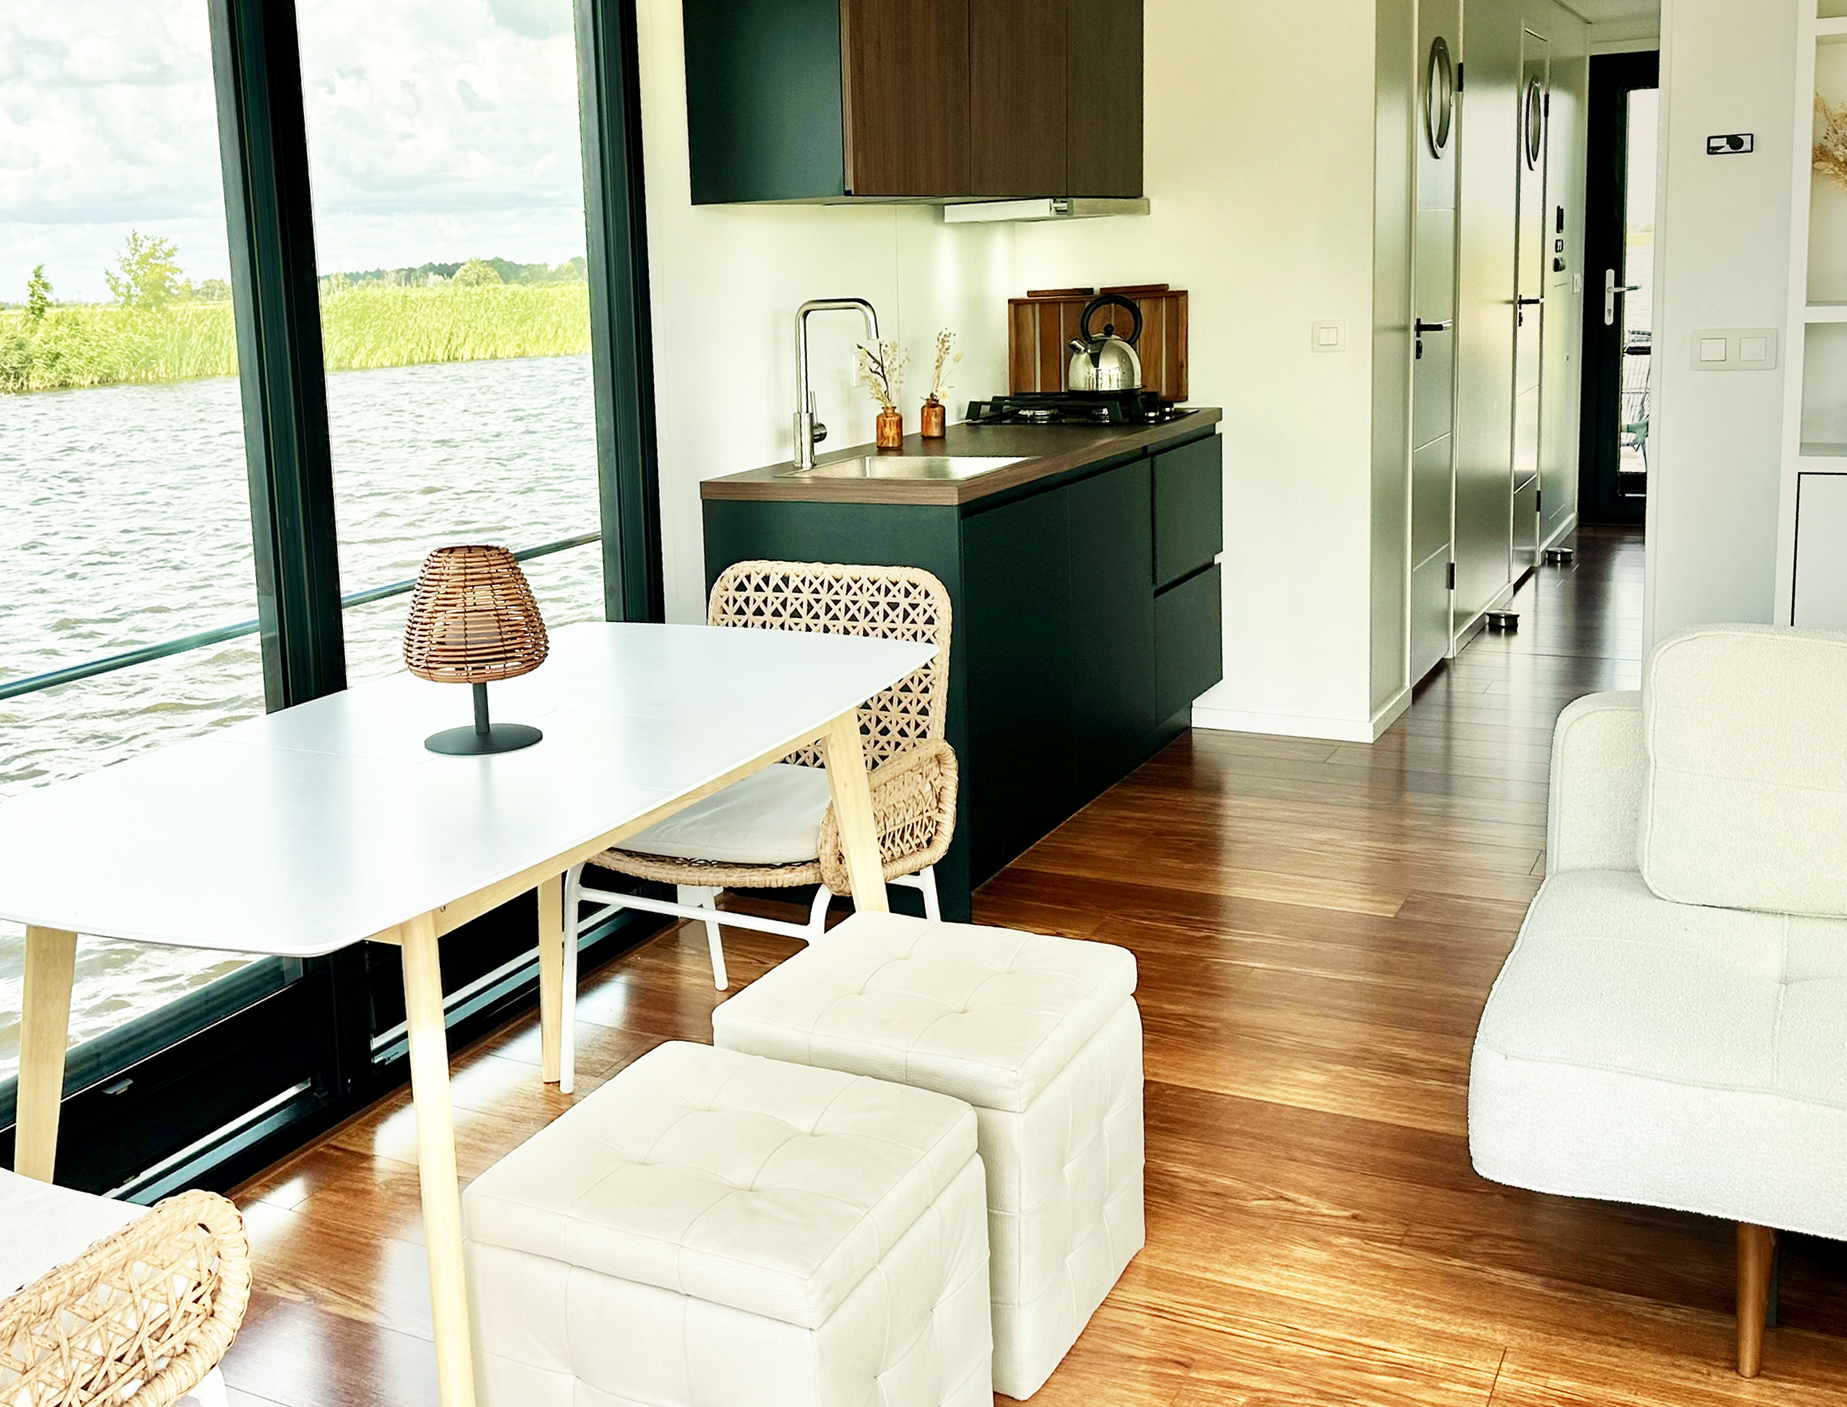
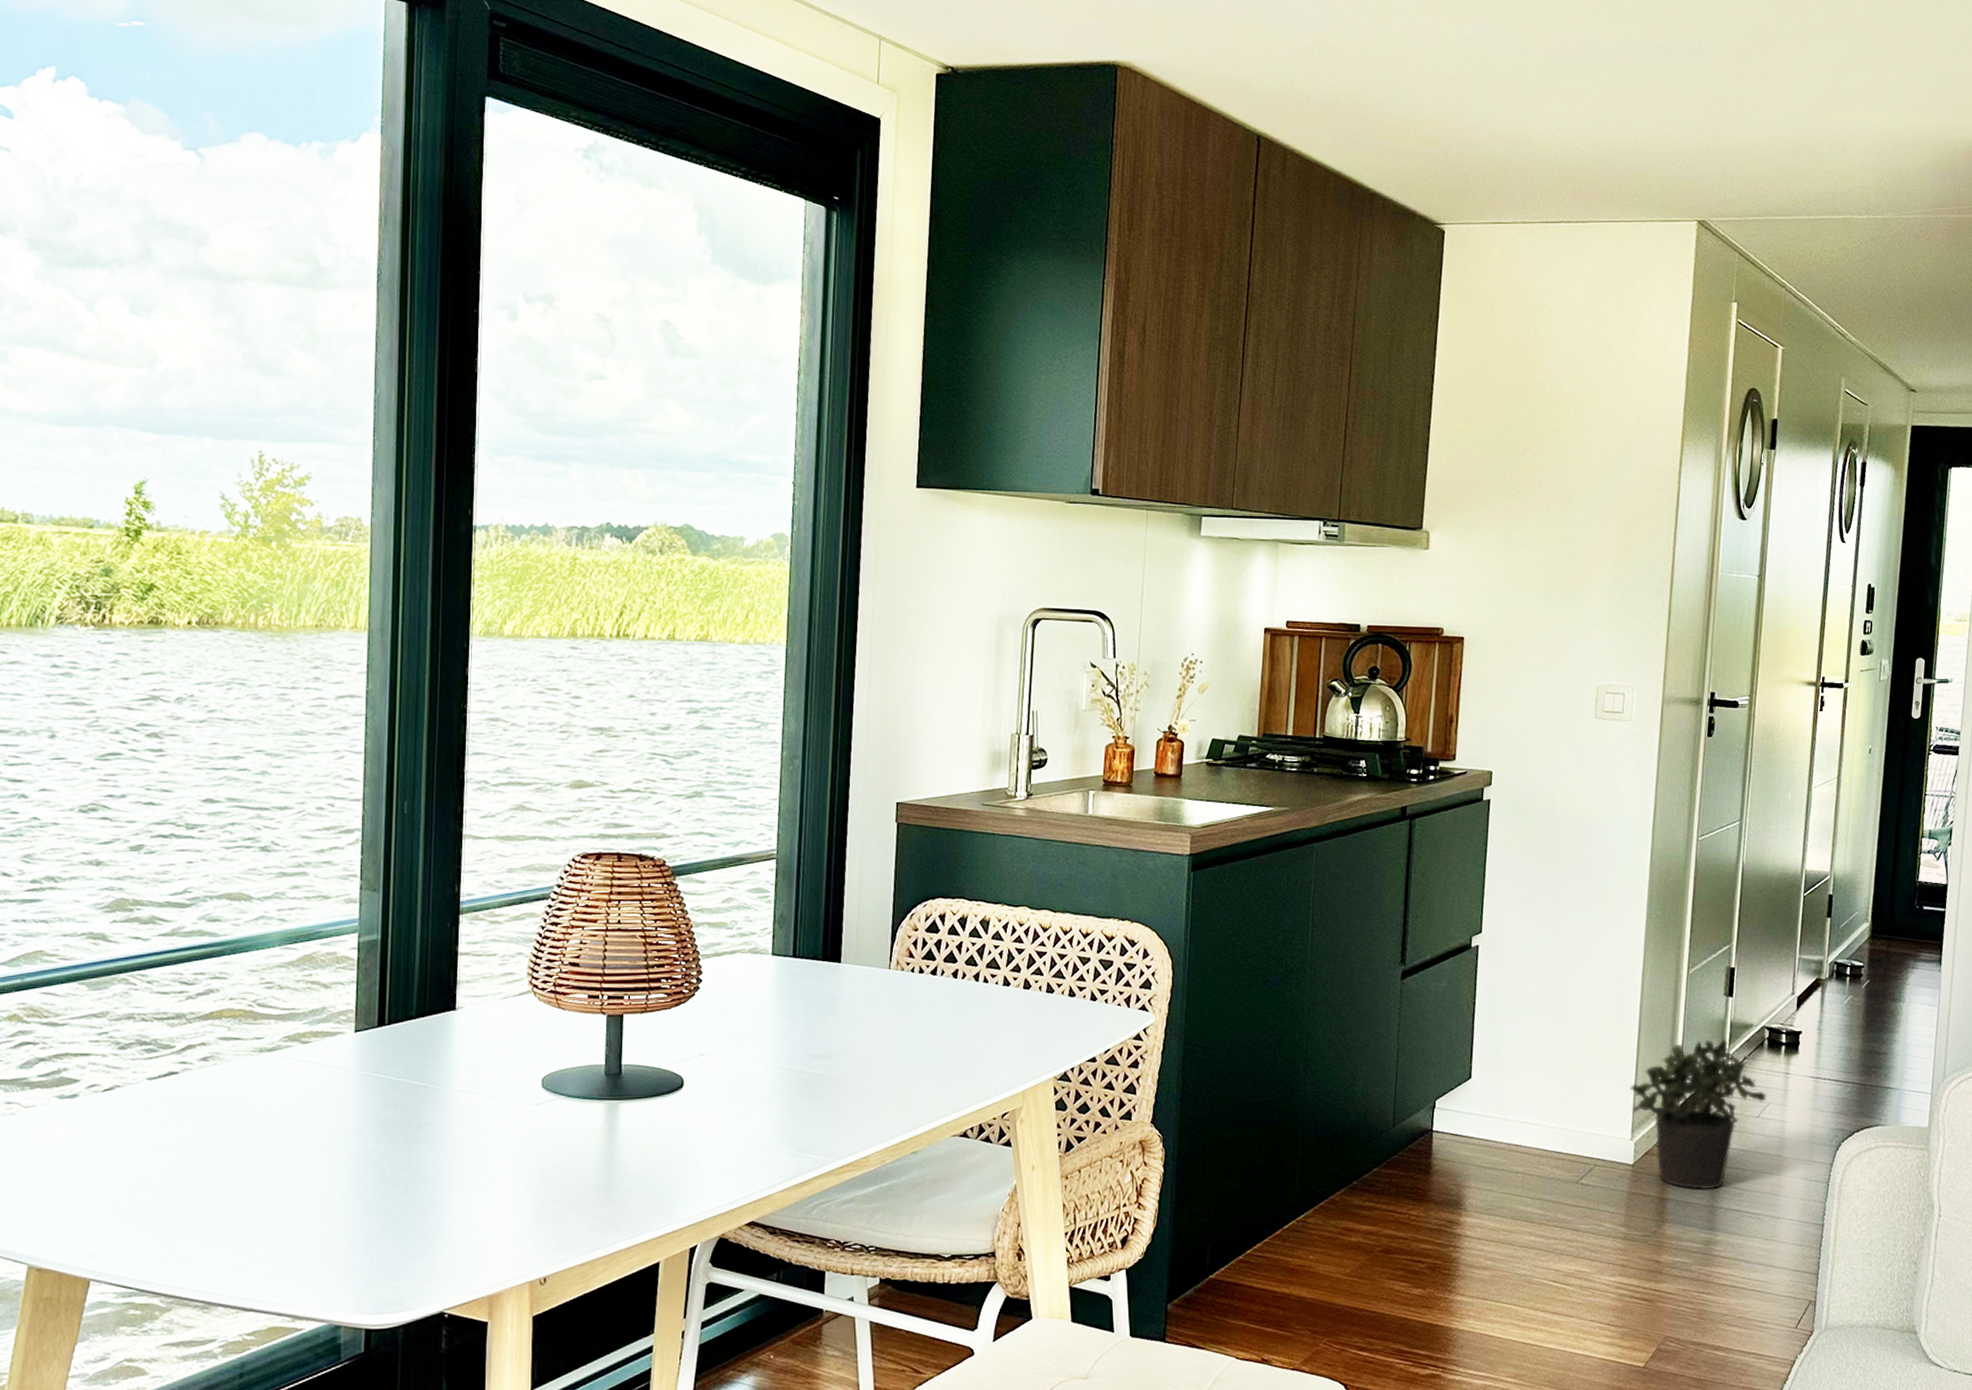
potted plant: none [1366,627,1491,761] -> present [1630,1039,1767,1190]

